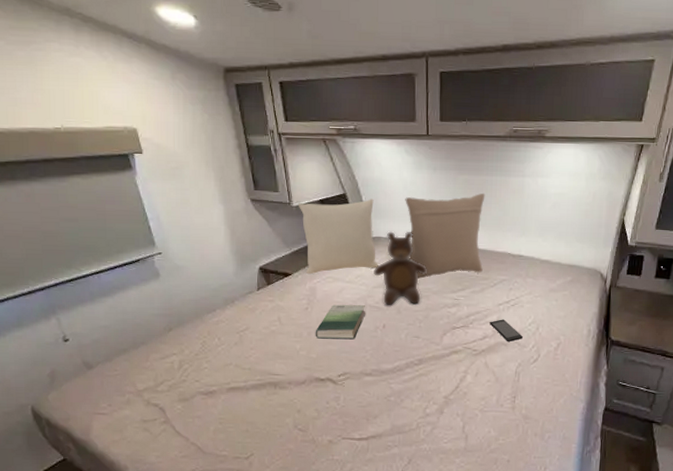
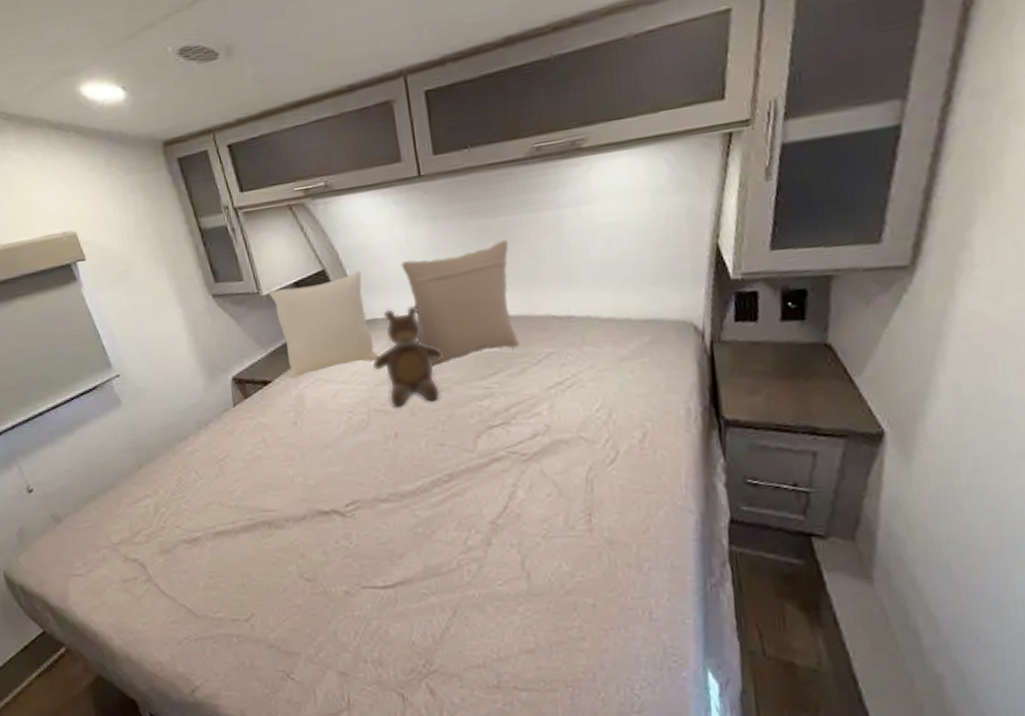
book: present [315,304,366,340] -> none [309,409,371,460]
smartphone: present [490,319,524,341] -> none [539,407,591,438]

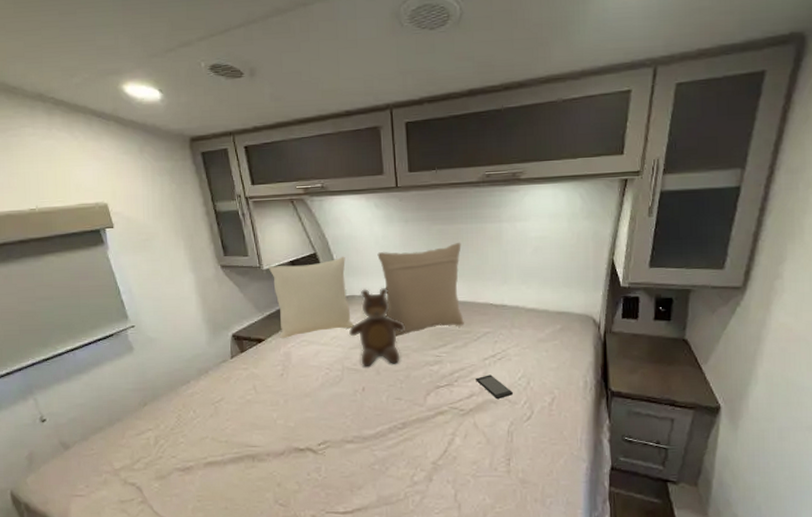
smartphone: none [539,407,591,438] -> present [476,375,514,398]

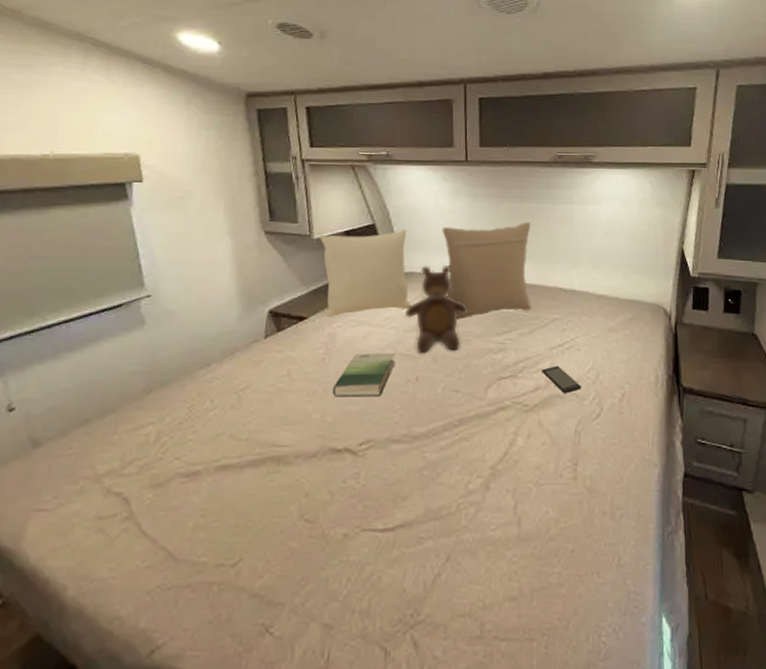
book: none [292,367,344,406] -> present [332,352,395,397]

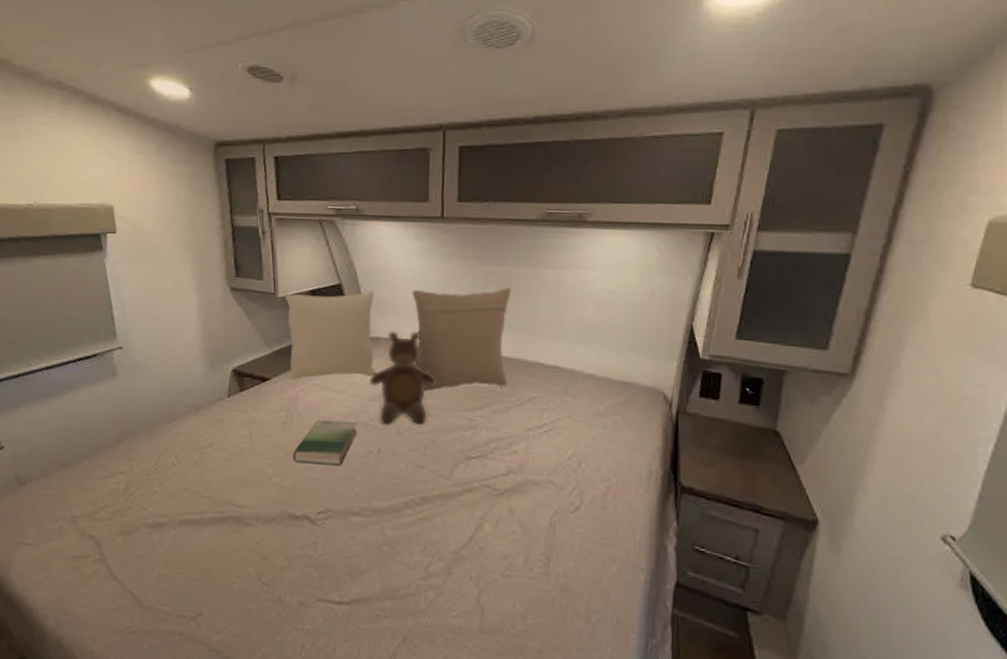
smartphone: present [542,366,582,393] -> none [515,449,561,480]

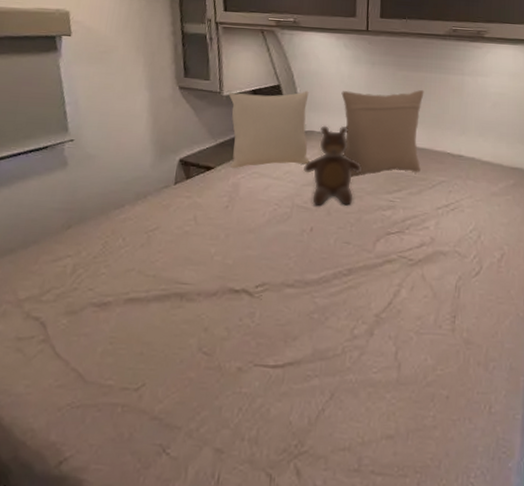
book: present [292,419,358,466] -> none [233,203,293,244]

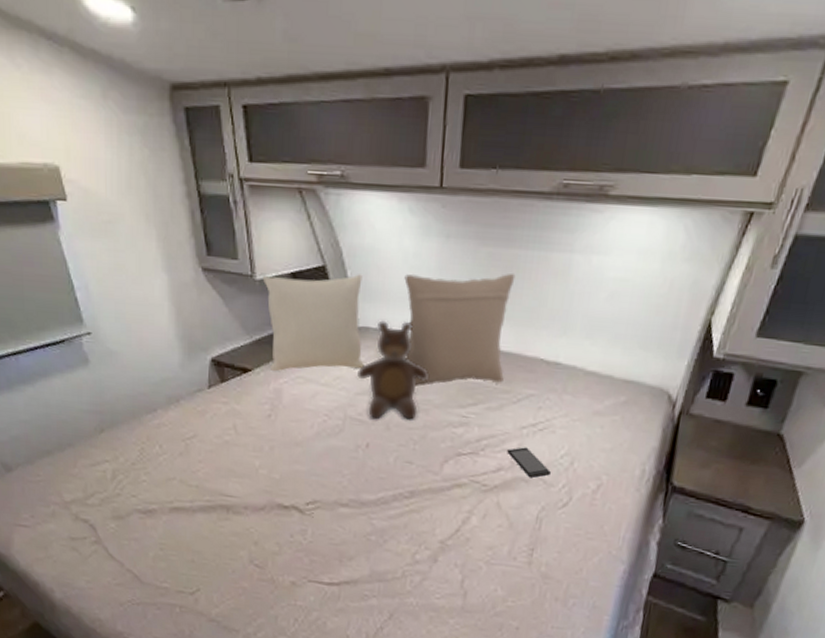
smartphone: none [427,225,464,251] -> present [507,447,552,477]

